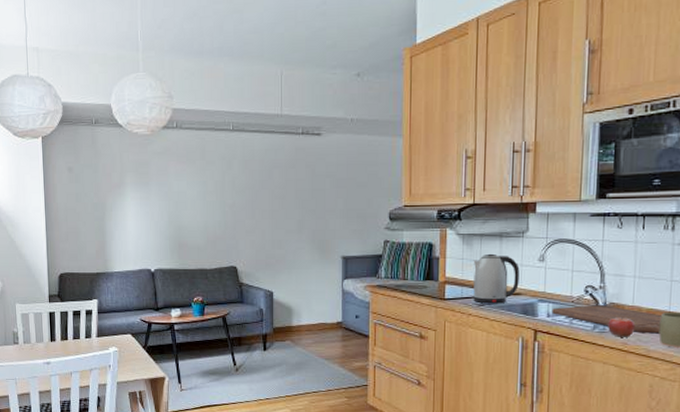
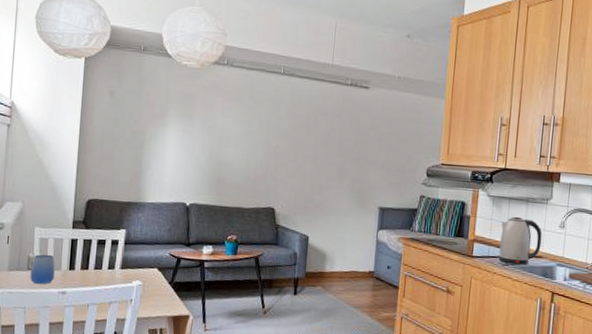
cup: none [17,328,38,357] -> present [30,254,55,285]

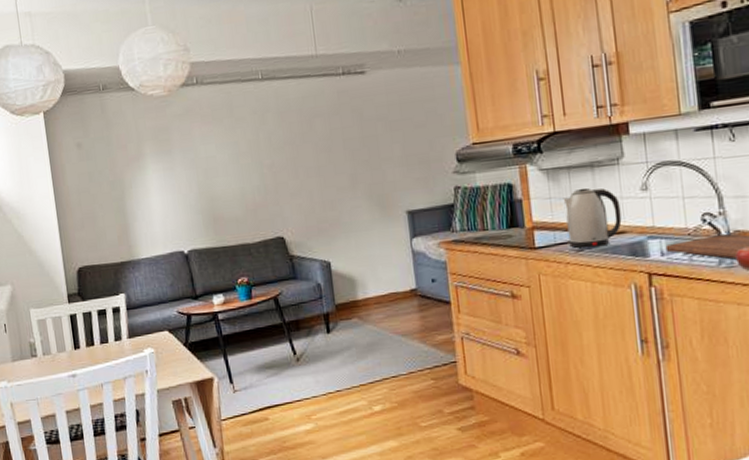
cup: present [30,254,55,285] -> none [34,336,61,372]

